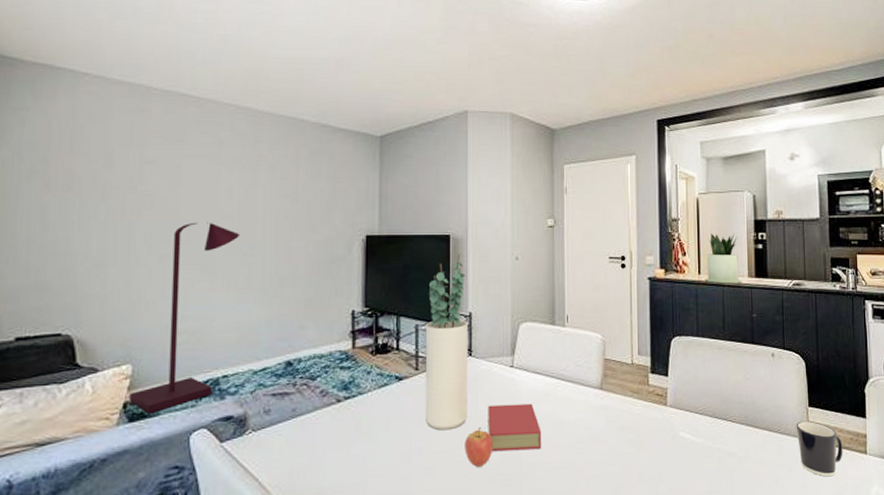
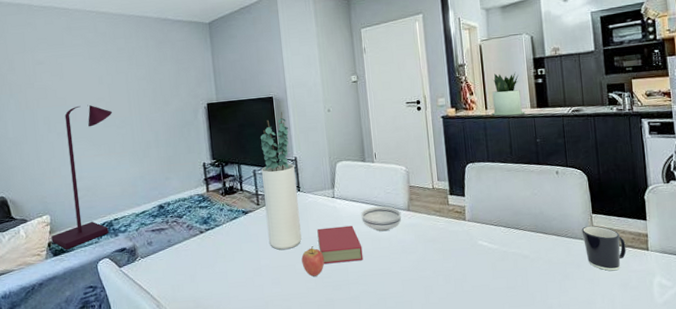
bowl: none [544,381,592,414] -> present [361,206,402,232]

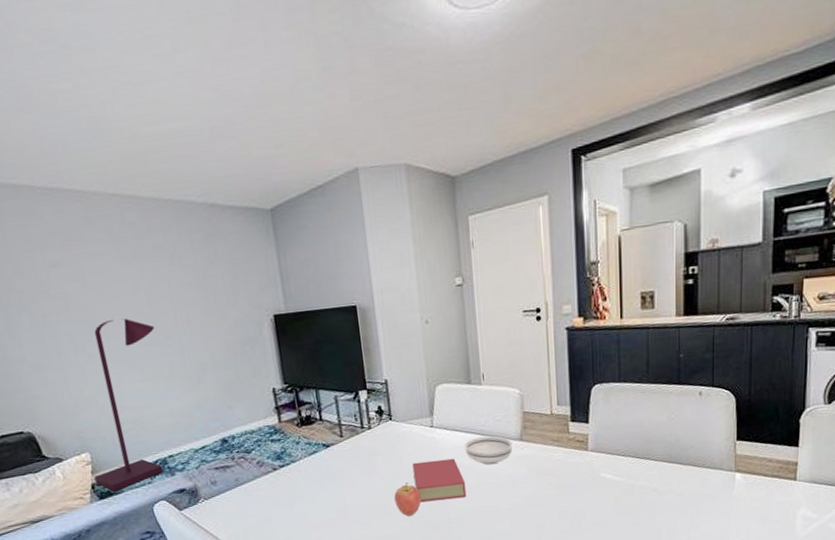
vase: present [260,112,302,250] -> none [341,324,394,487]
planter: present [491,71,526,117] -> none [627,270,669,328]
mug: present [581,225,626,271] -> none [722,454,771,504]

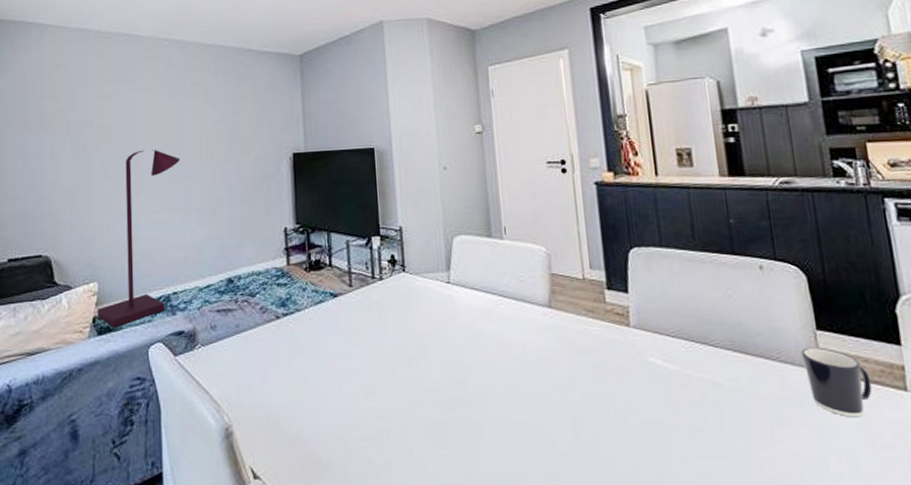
fruit: present [394,483,422,516] -> none [404,347,435,389]
book: present [412,458,467,502] -> none [426,322,487,372]
bowl: present [465,435,513,465] -> none [485,298,541,334]
mug: none [722,454,771,504] -> present [801,347,873,418]

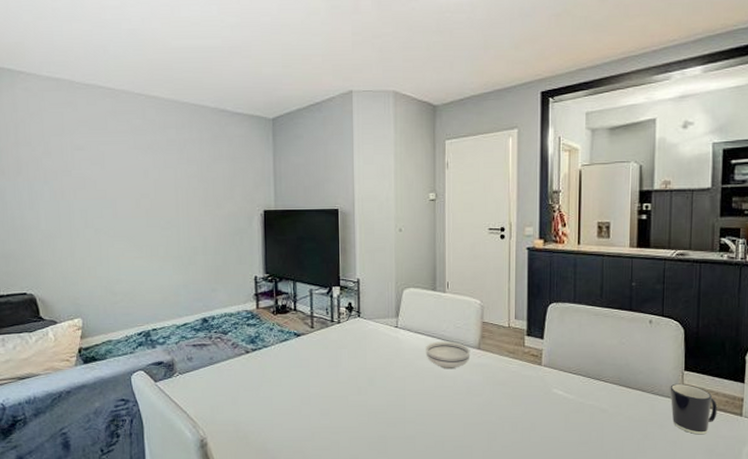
floor lamp: present [97,149,181,328] -> none [82,200,158,358]
bowl: none [485,298,541,334] -> present [426,341,471,369]

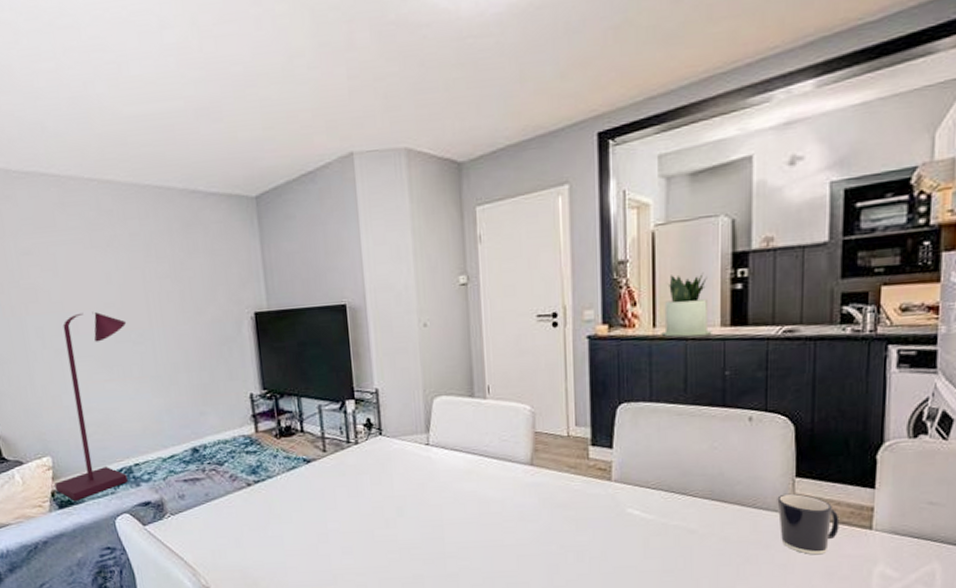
floor lamp: none [82,200,158,358] -> present [54,312,128,502]
bowl: present [426,341,471,369] -> none [465,458,522,492]
planter: none [584,204,623,255] -> present [661,272,712,339]

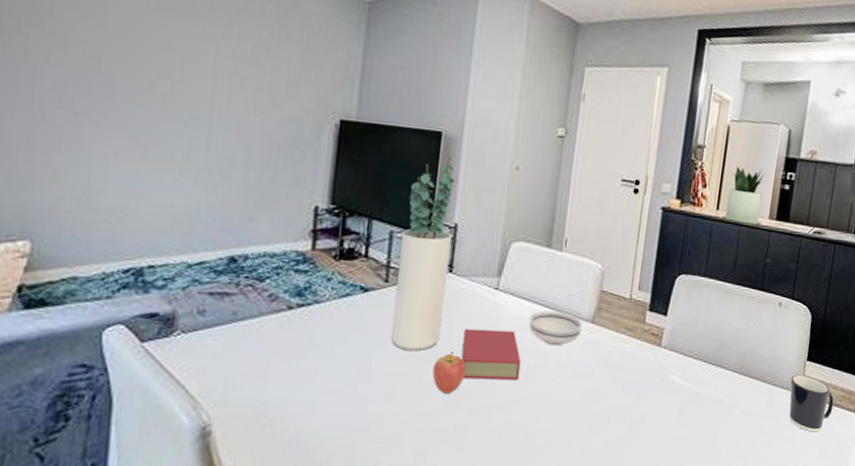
floor lamp: present [54,312,128,502] -> none [25,76,181,302]
vase: none [327,326,383,511] -> present [390,156,455,351]
fruit: none [382,508,413,546] -> present [432,352,466,394]
book: none [404,482,466,530] -> present [461,328,521,379]
bowl: none [465,458,522,492] -> present [528,310,583,346]

